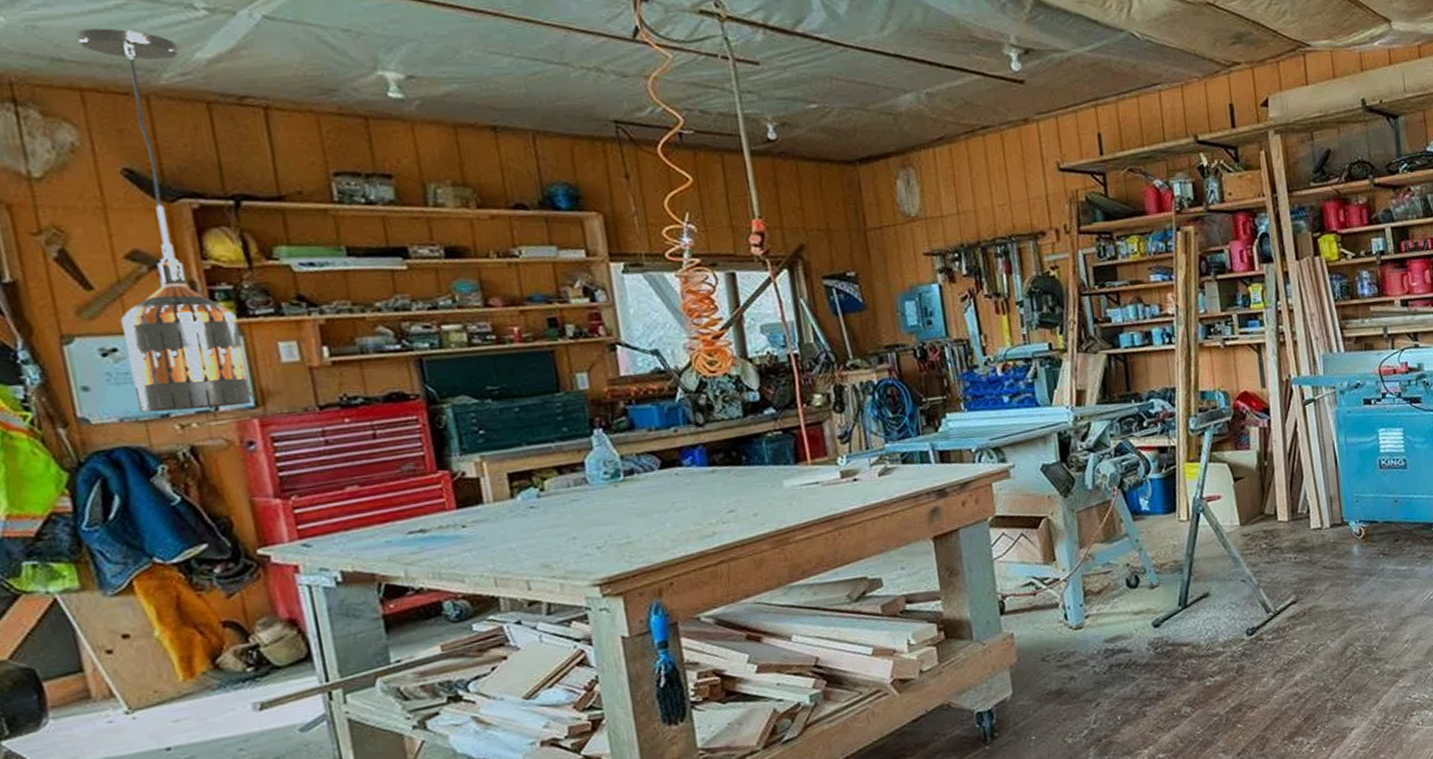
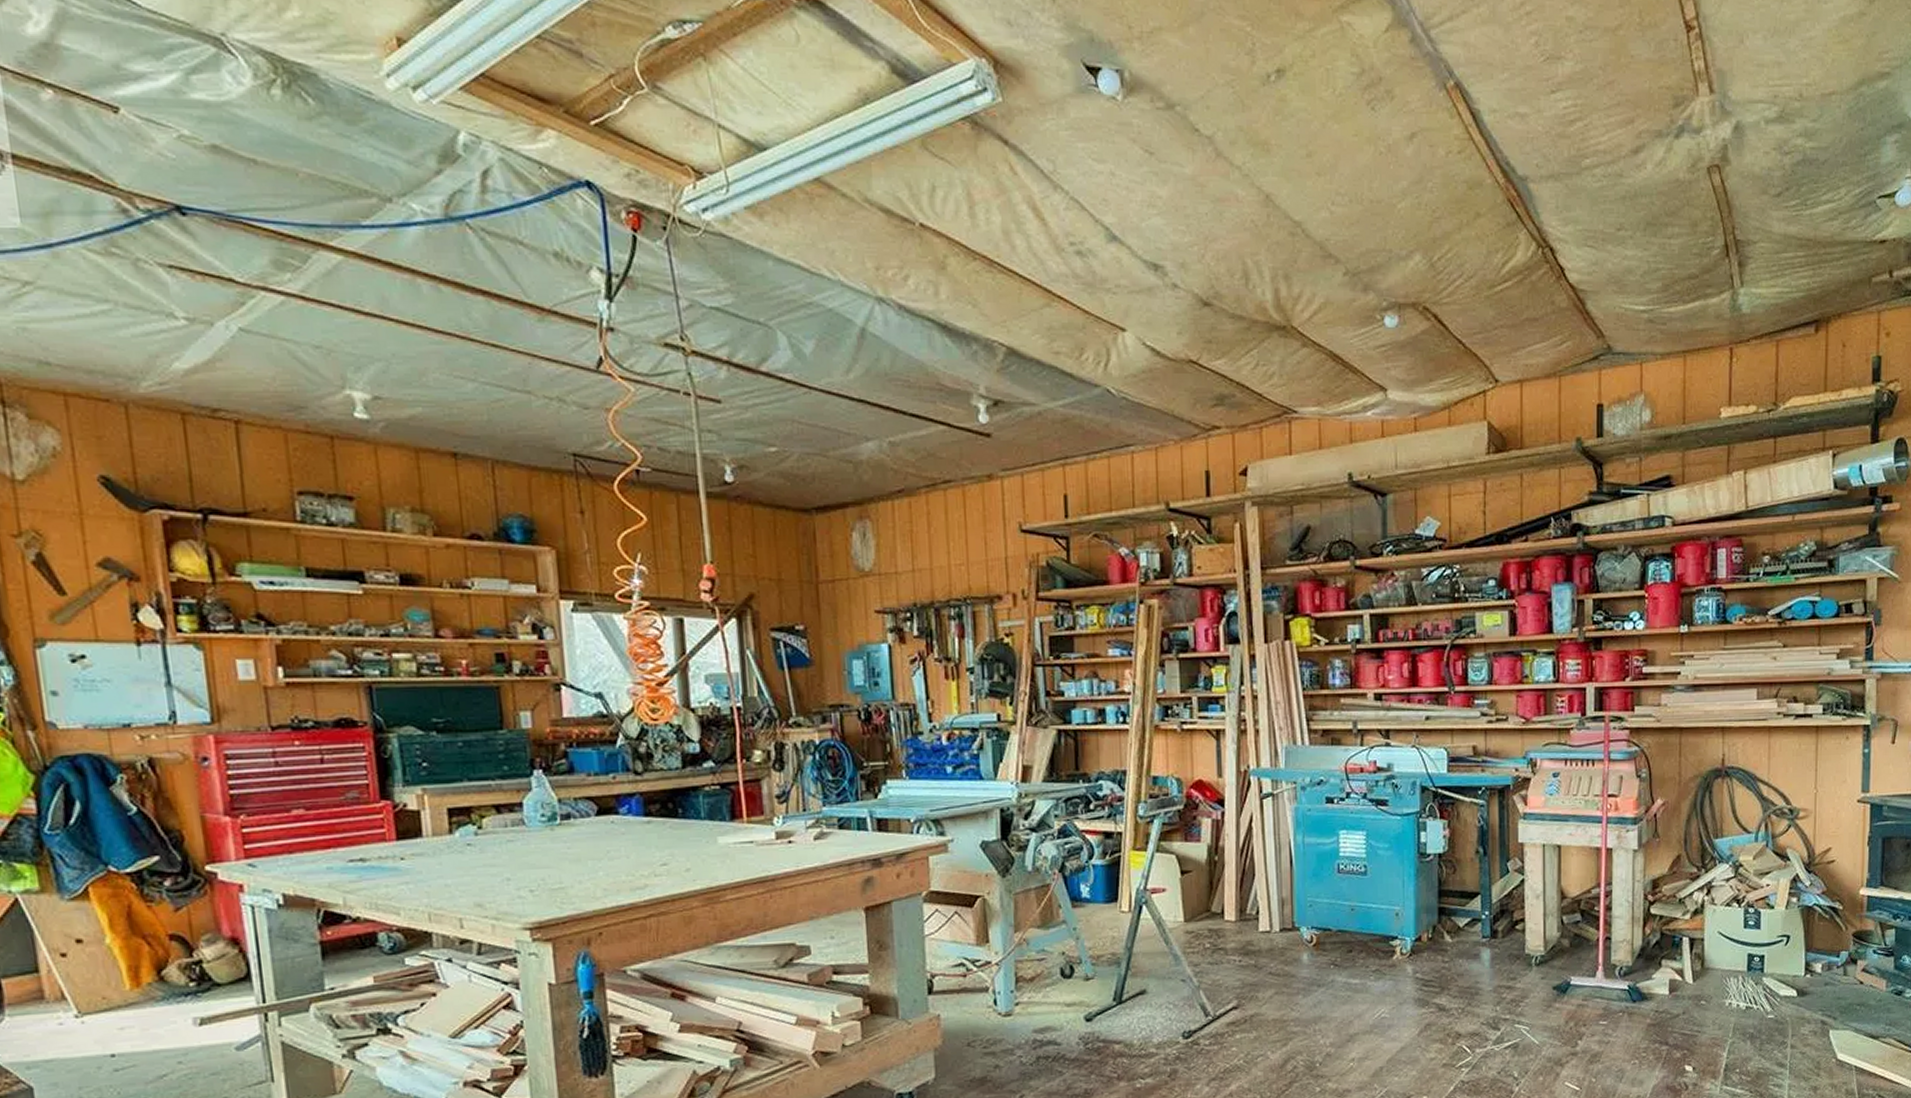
light fixture: present [76,28,251,413] -> none [63,333,207,722]

